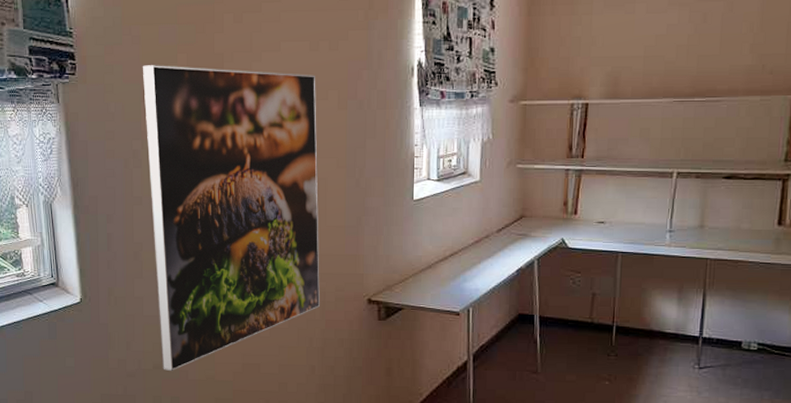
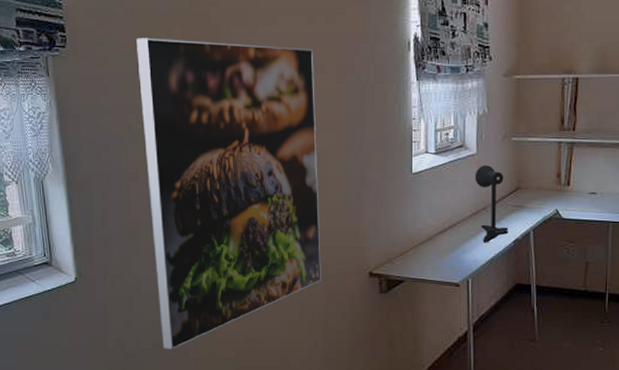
desk lamp: none [477,192,512,272] -> present [475,164,509,243]

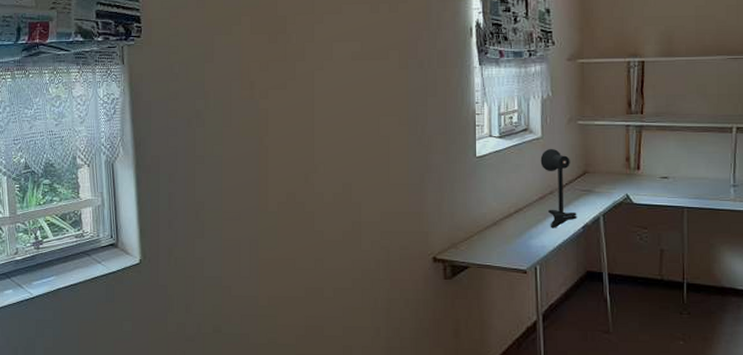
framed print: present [137,38,322,350] -> none [207,27,385,335]

